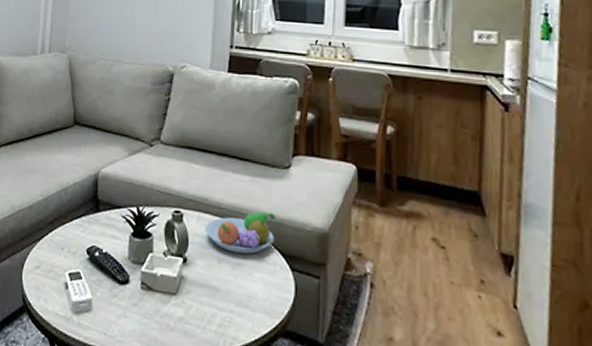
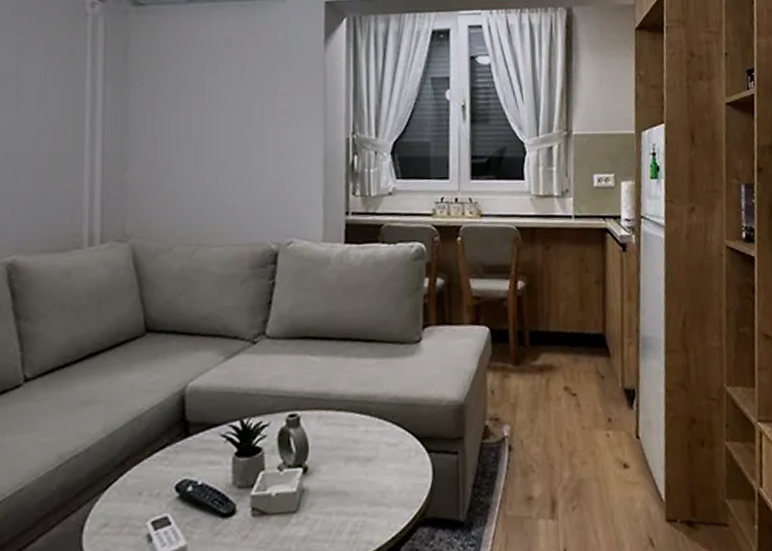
fruit bowl: present [204,212,276,254] -> none [327,394,408,448]

